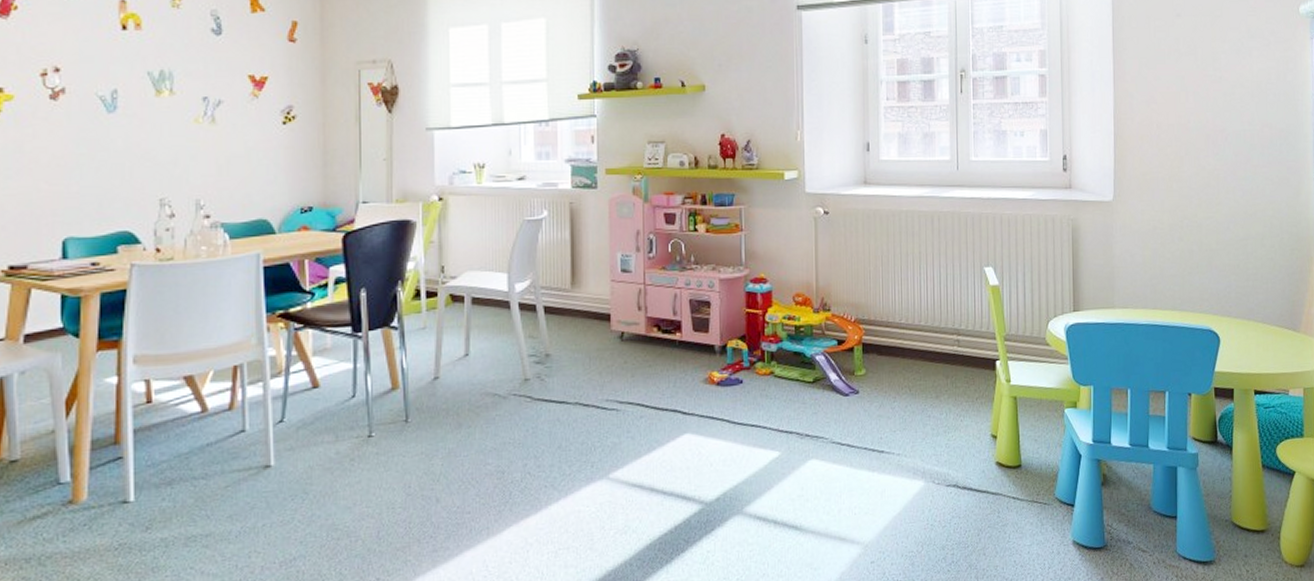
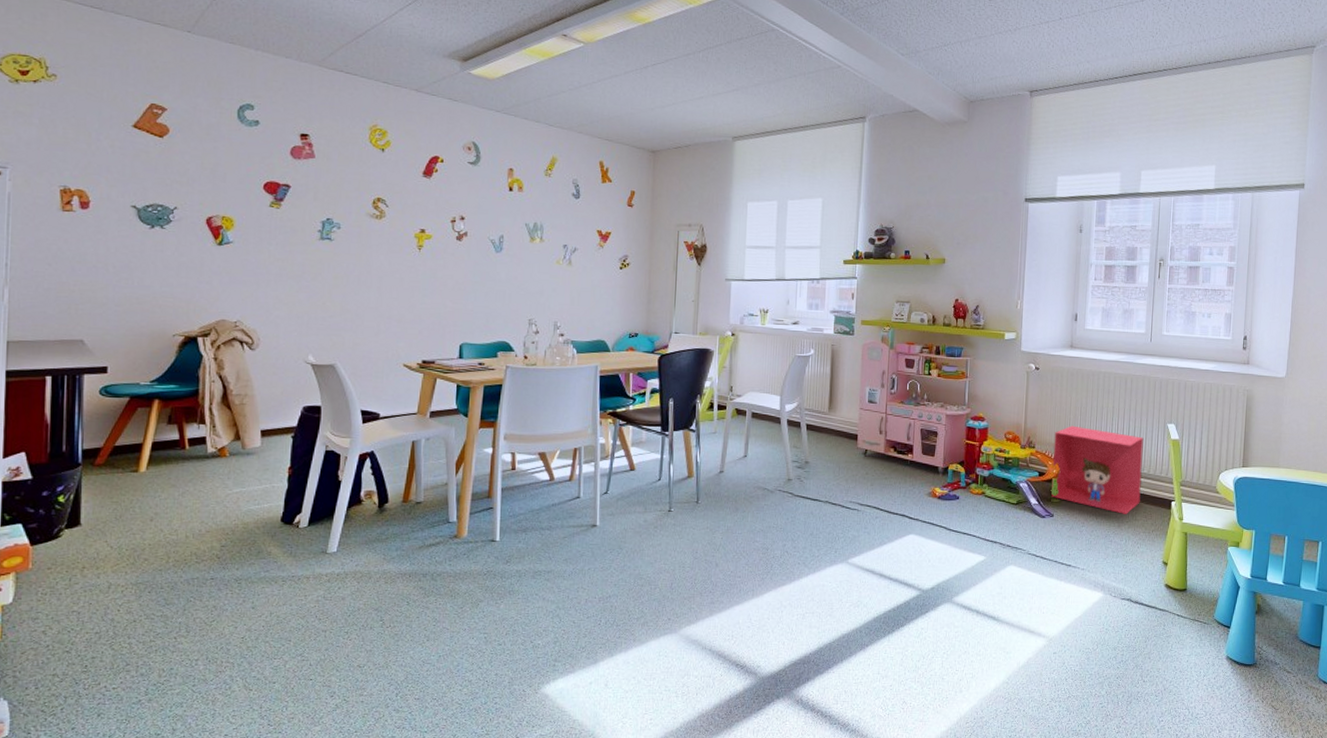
toy box: none [853,279,960,382] -> present [1051,425,1144,514]

